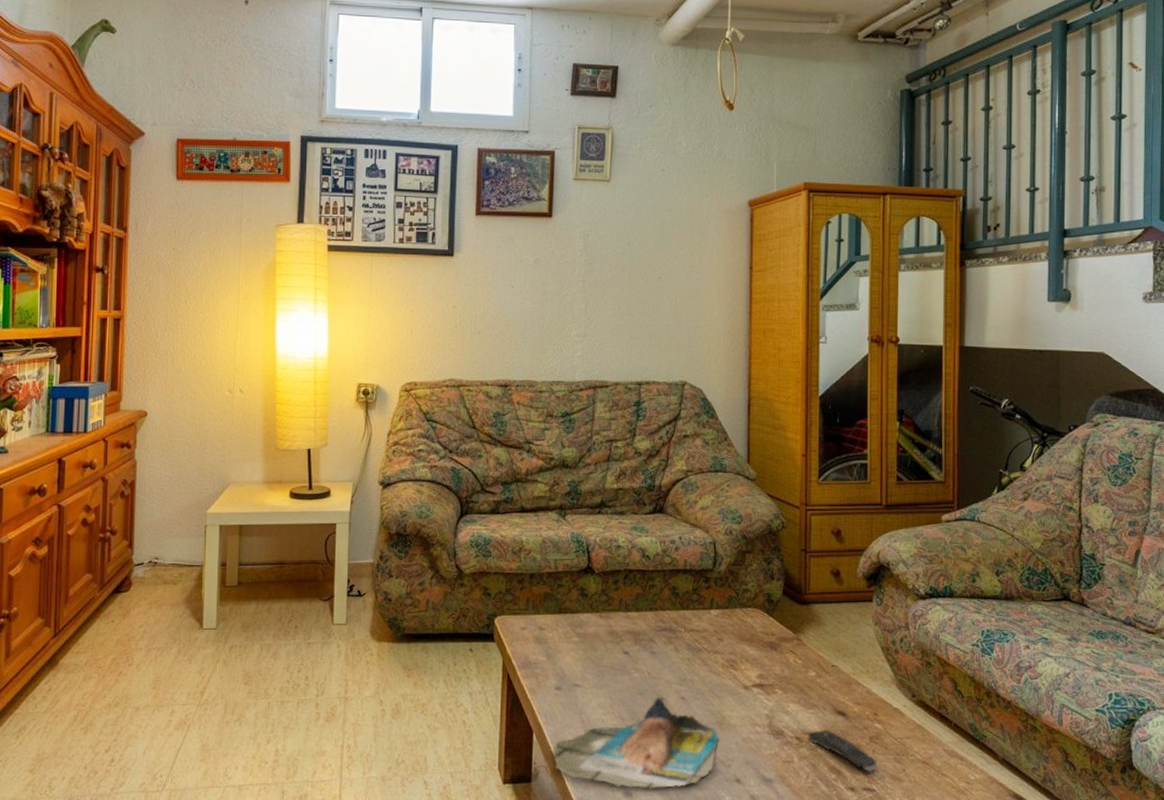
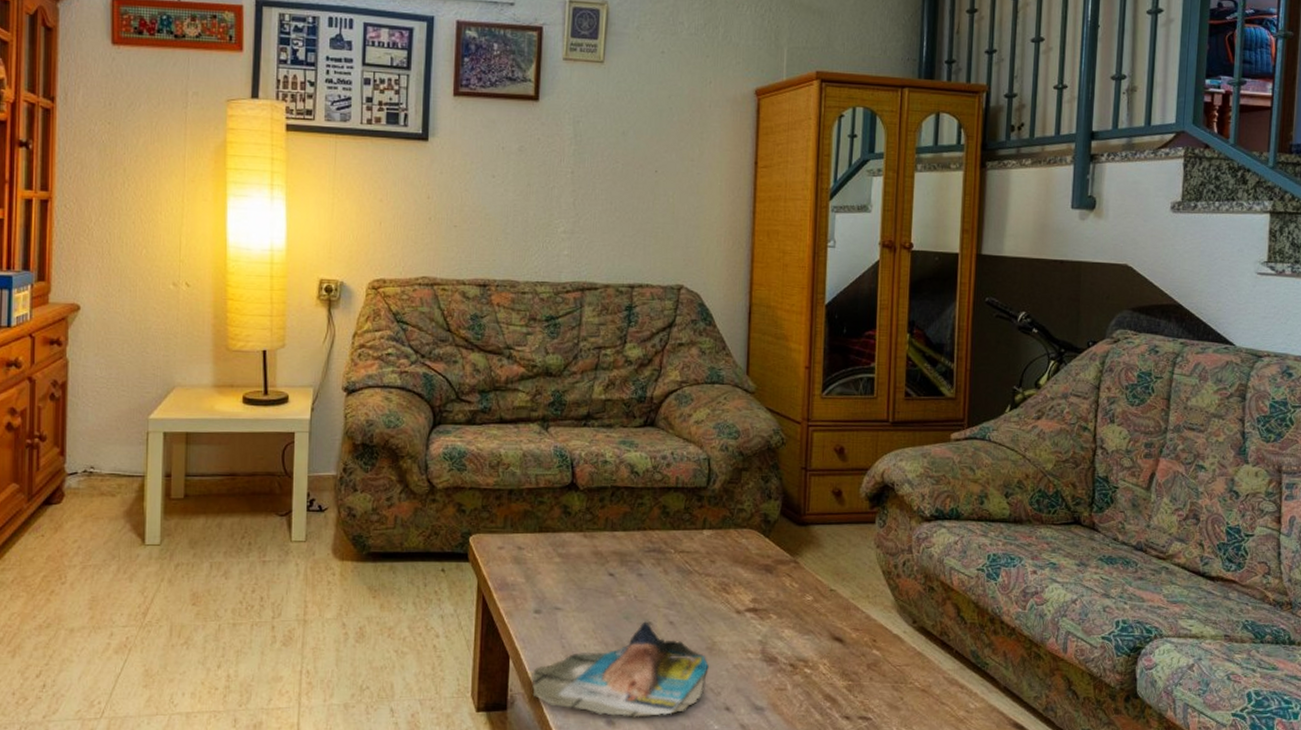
remote control: present [808,729,877,772] -> none [802,656,874,700]

